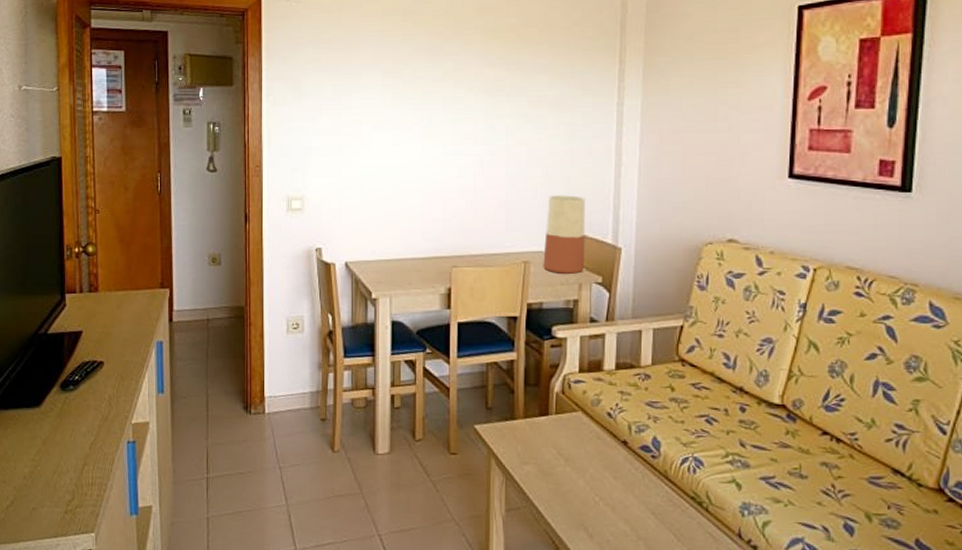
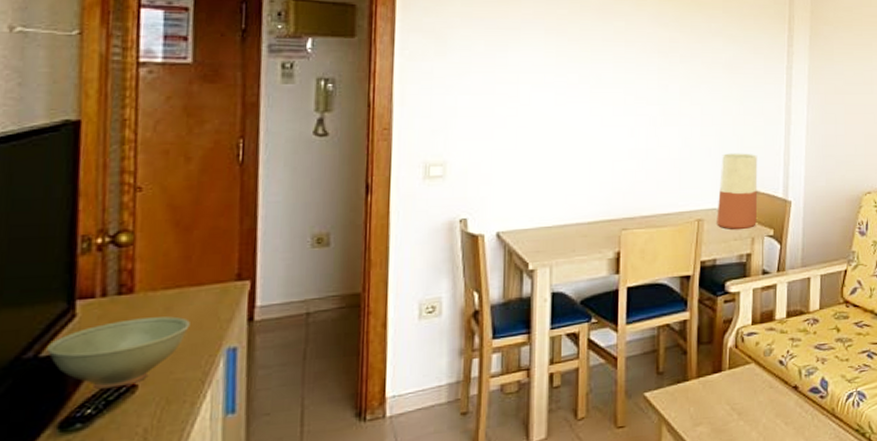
bowl: none [52,311,133,363] -> present [47,316,190,390]

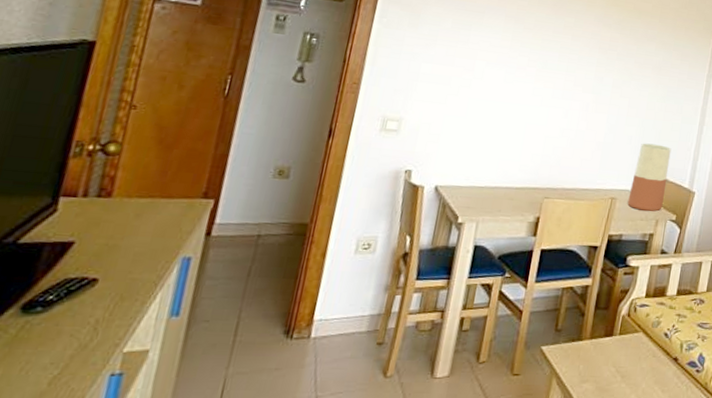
bowl: present [47,316,190,390] -> none [25,220,155,280]

